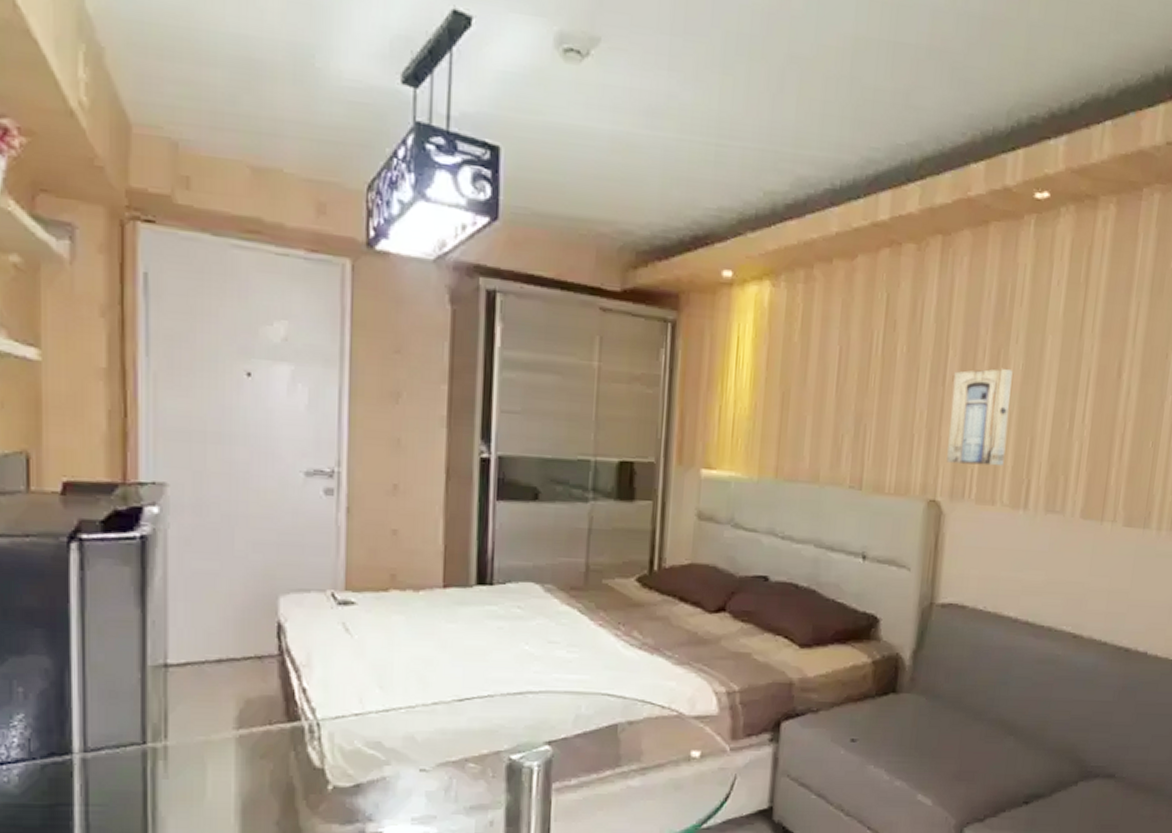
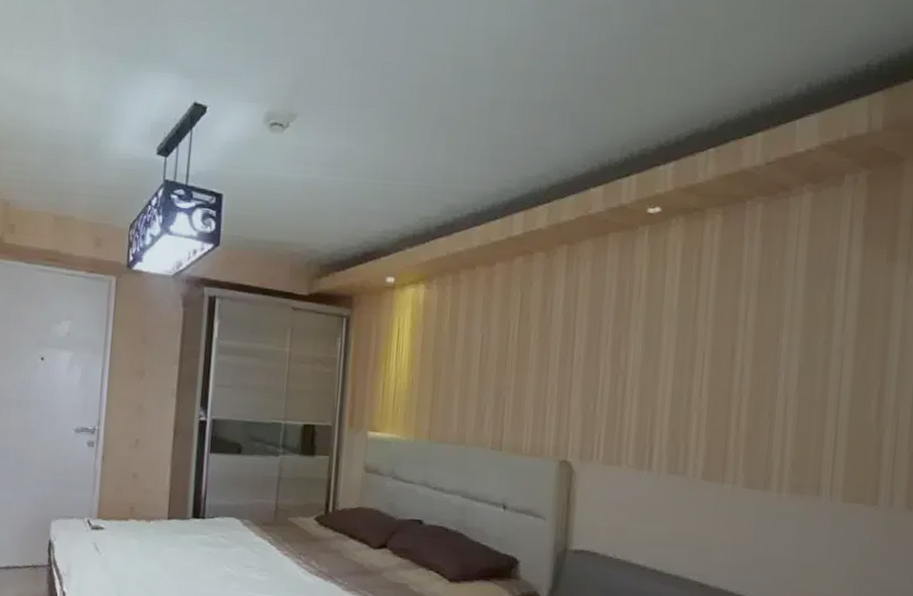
wall art: present [946,368,1013,466] -> none [576,351,633,433]

